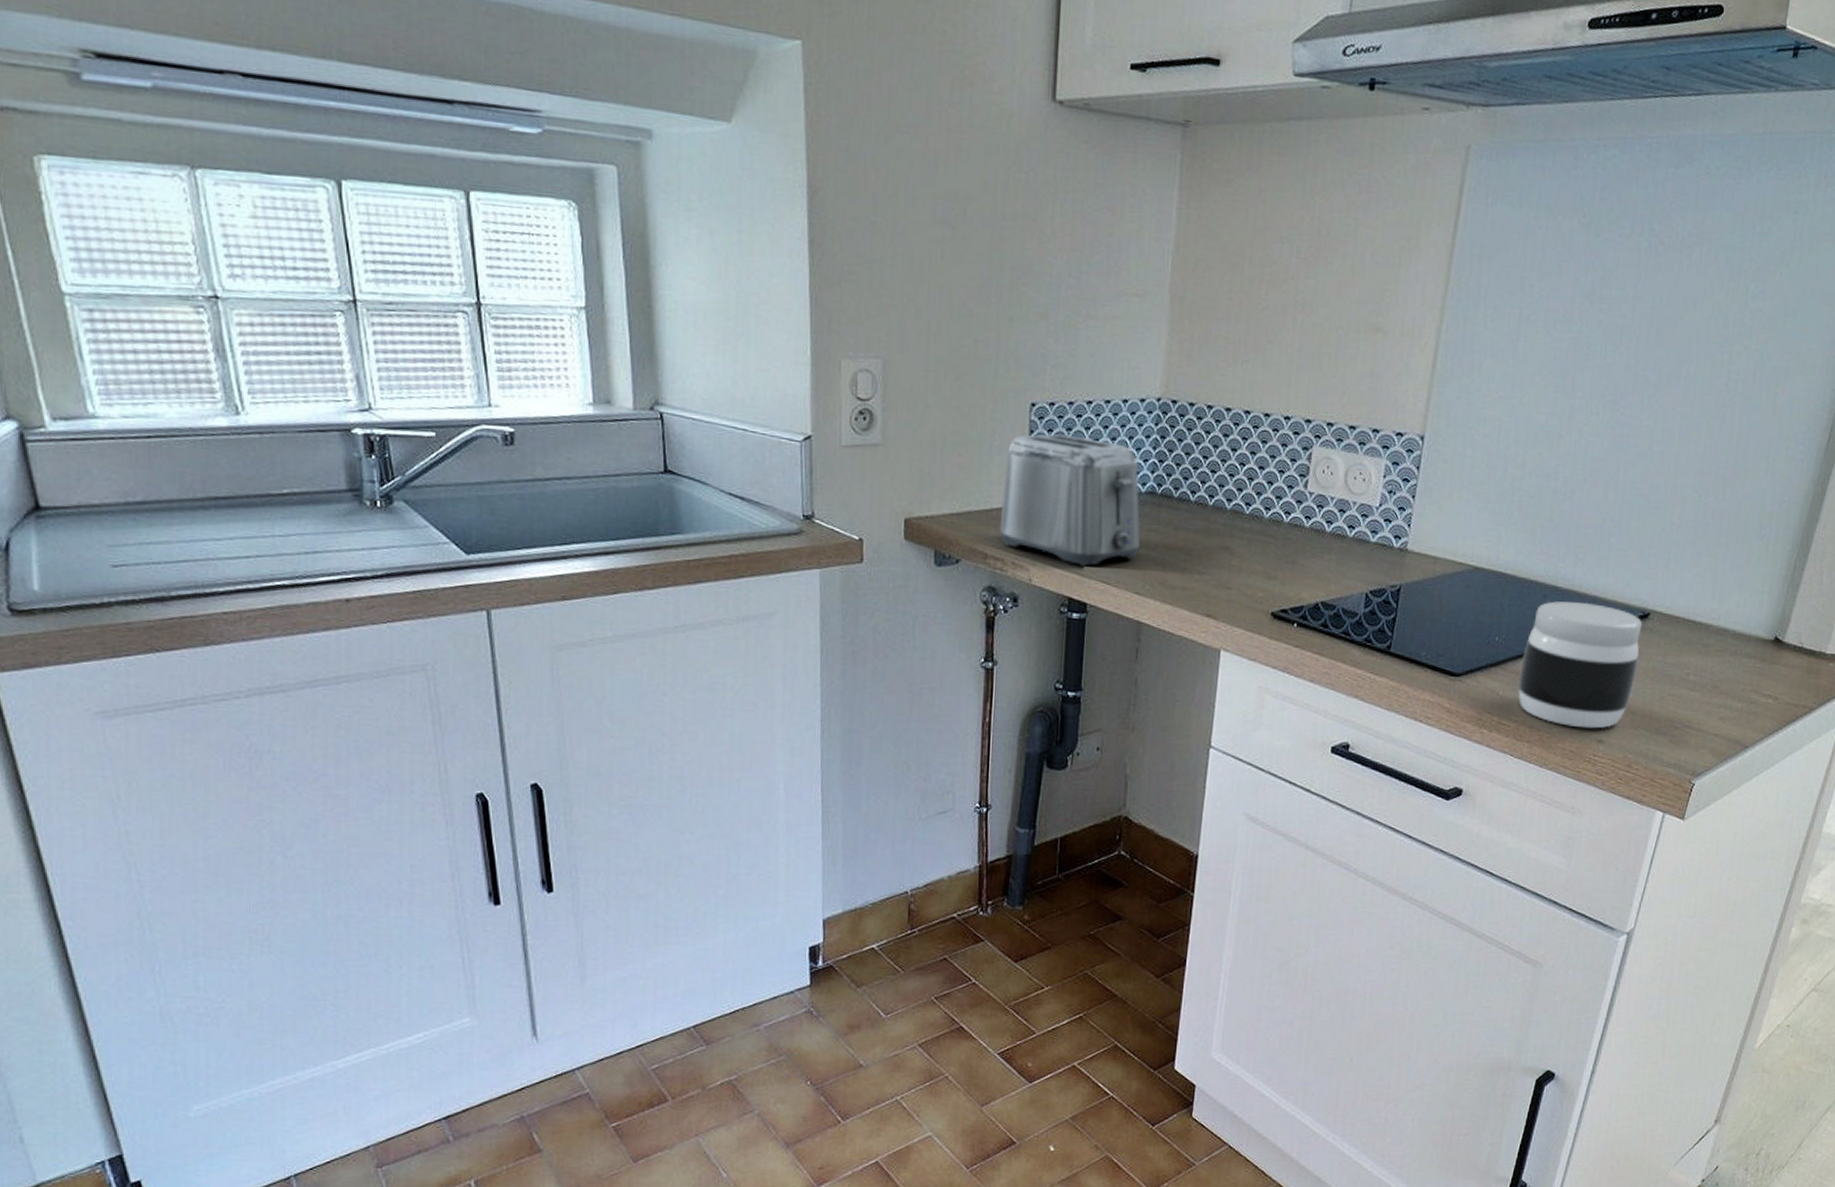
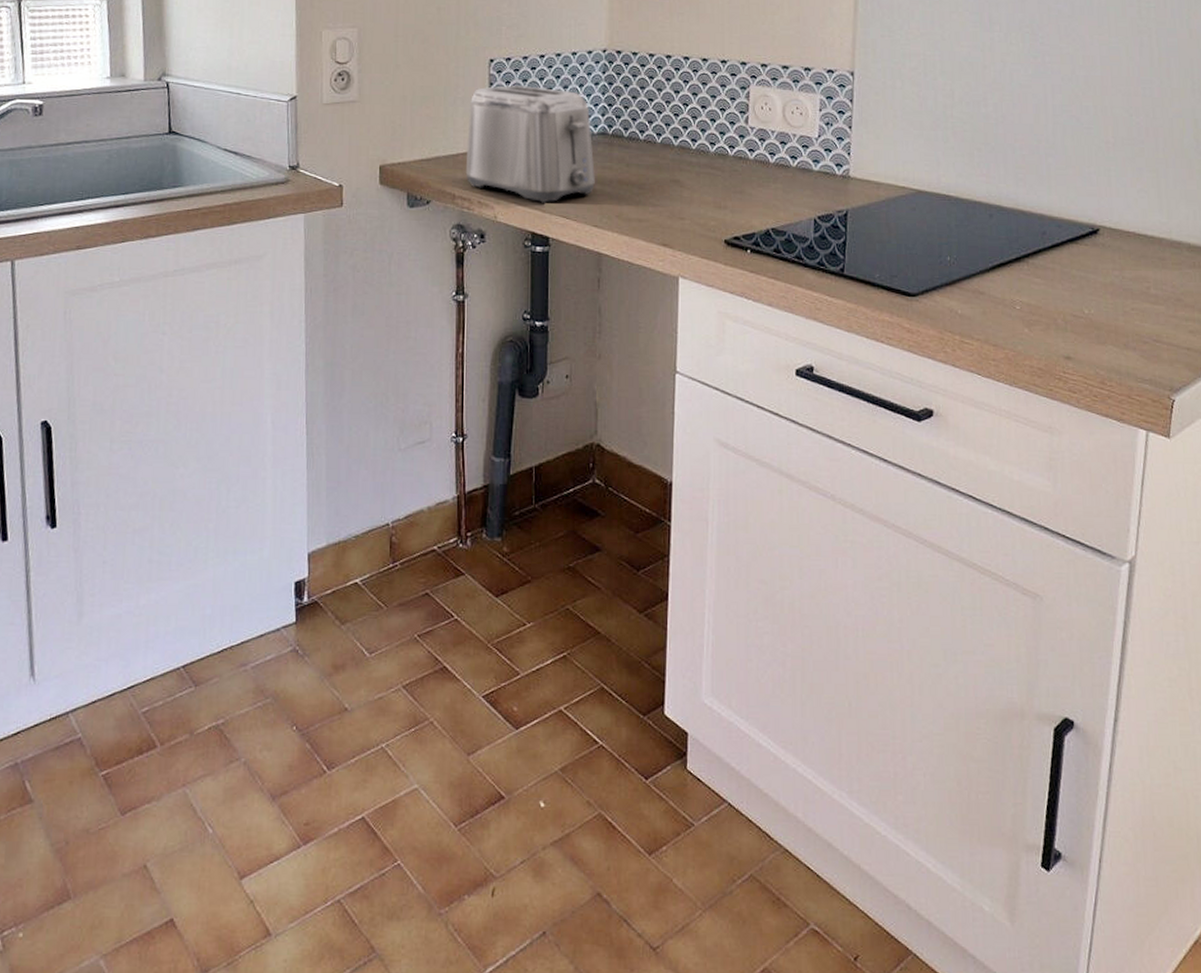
jar: present [1518,601,1643,729] -> none [976,220,1095,345]

